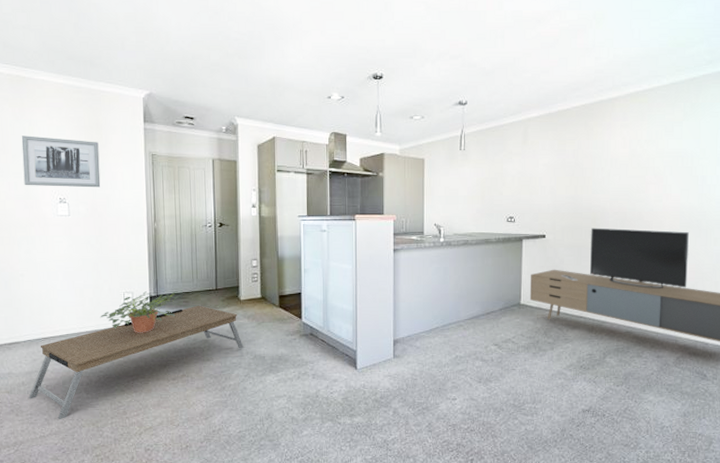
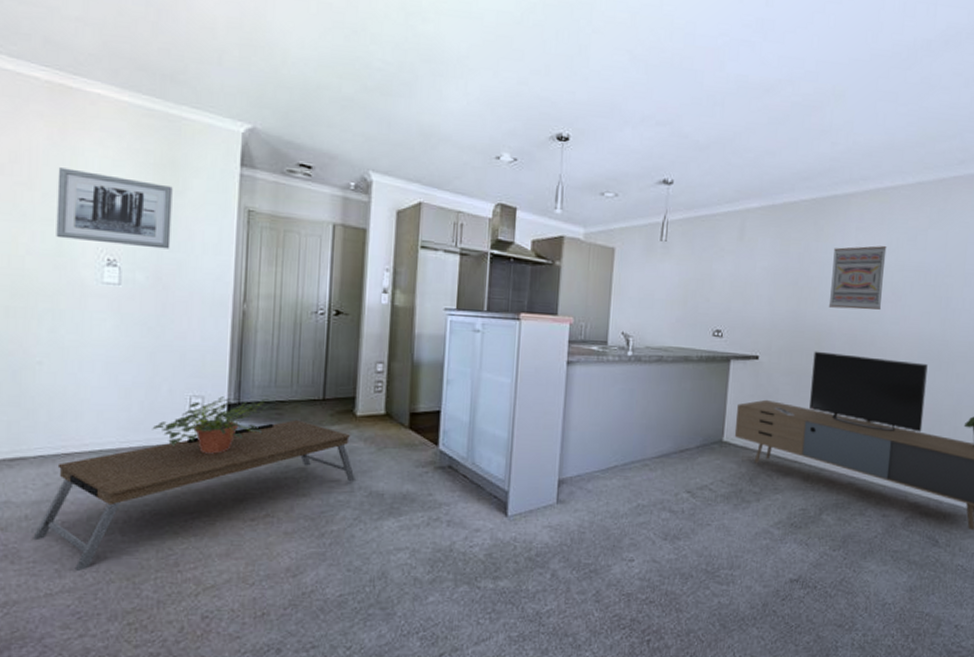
wall art: none [601,138,648,192] -> present [828,246,887,310]

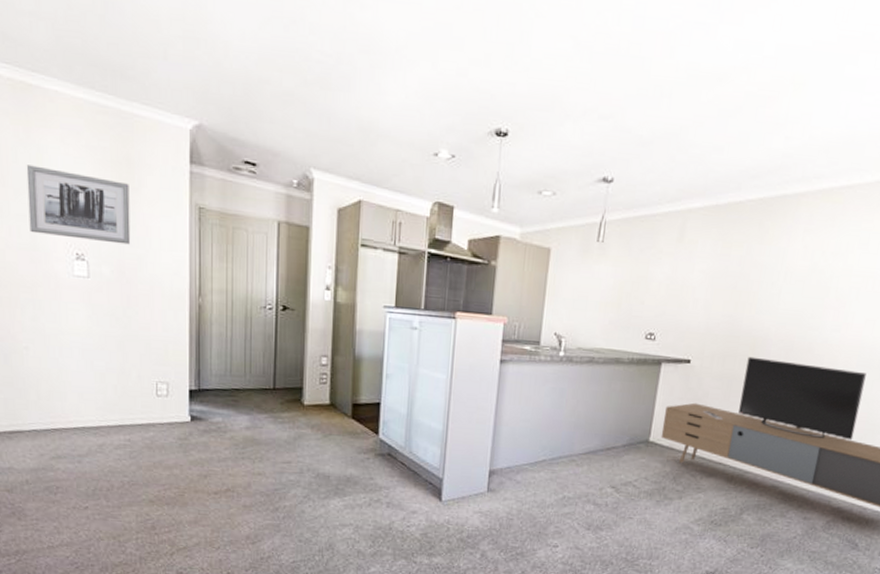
coffee table: present [33,419,355,571] -> none [34,406,304,529]
potted plant: present [152,396,272,454] -> none [125,383,228,435]
wall art: present [828,246,887,310] -> none [767,249,835,316]

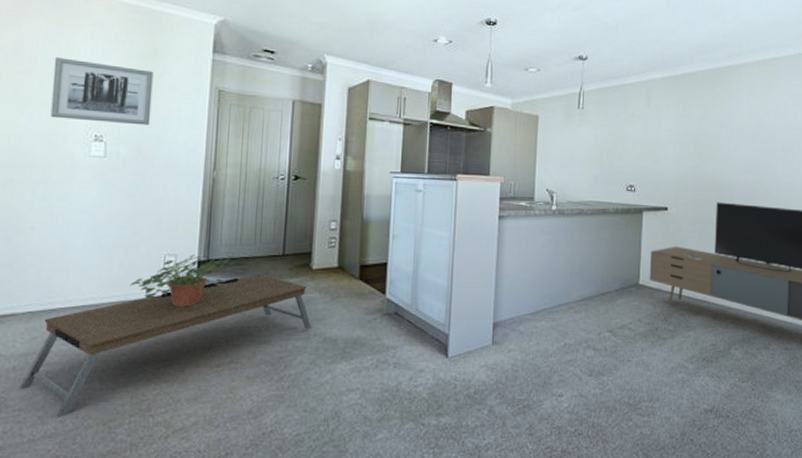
coffee table: none [34,406,304,529] -> present [19,274,311,417]
potted plant: none [125,383,228,435] -> present [130,254,237,307]

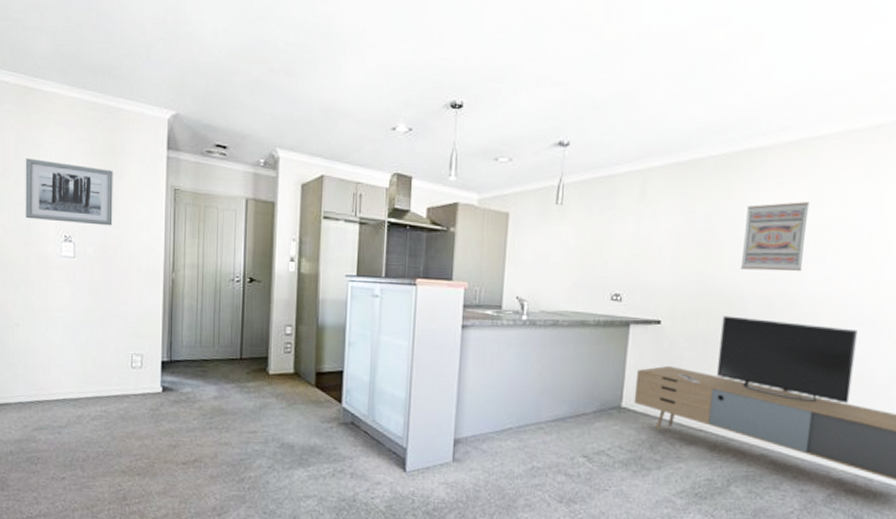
coffee table: present [19,274,311,417] -> none [17,376,269,499]
potted plant: present [130,254,237,307] -> none [102,355,198,405]
wall art: none [727,108,775,165] -> present [740,202,810,272]

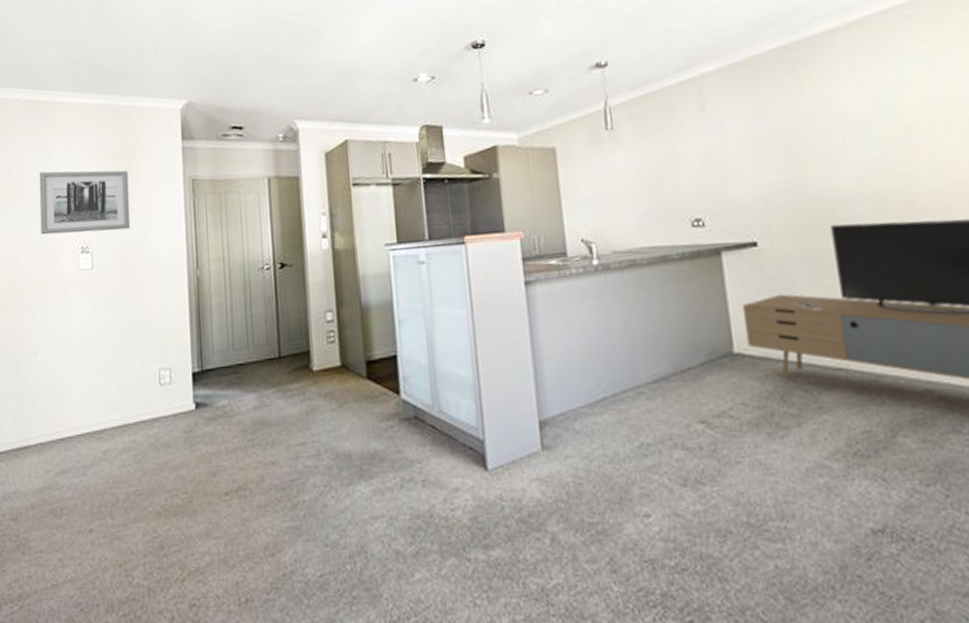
wall art: present [740,202,810,272] -> none [825,81,911,169]

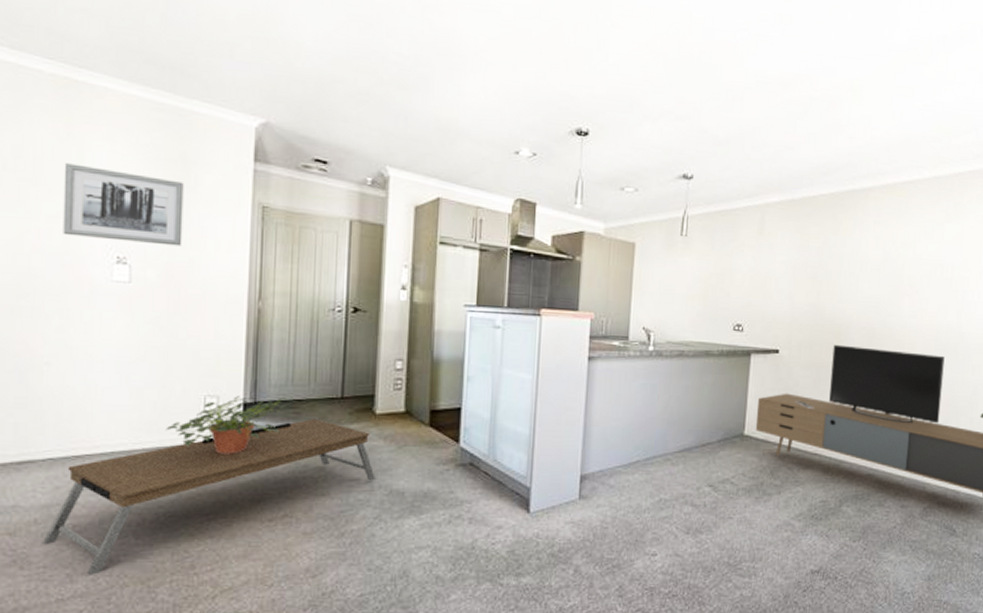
coffee table: none [38,382,320,559] -> present [43,418,375,575]
potted plant: none [129,363,233,427] -> present [165,396,289,454]

